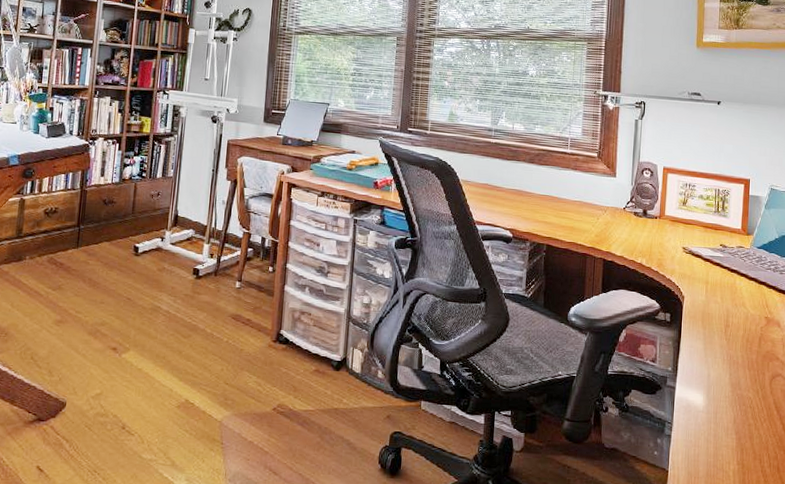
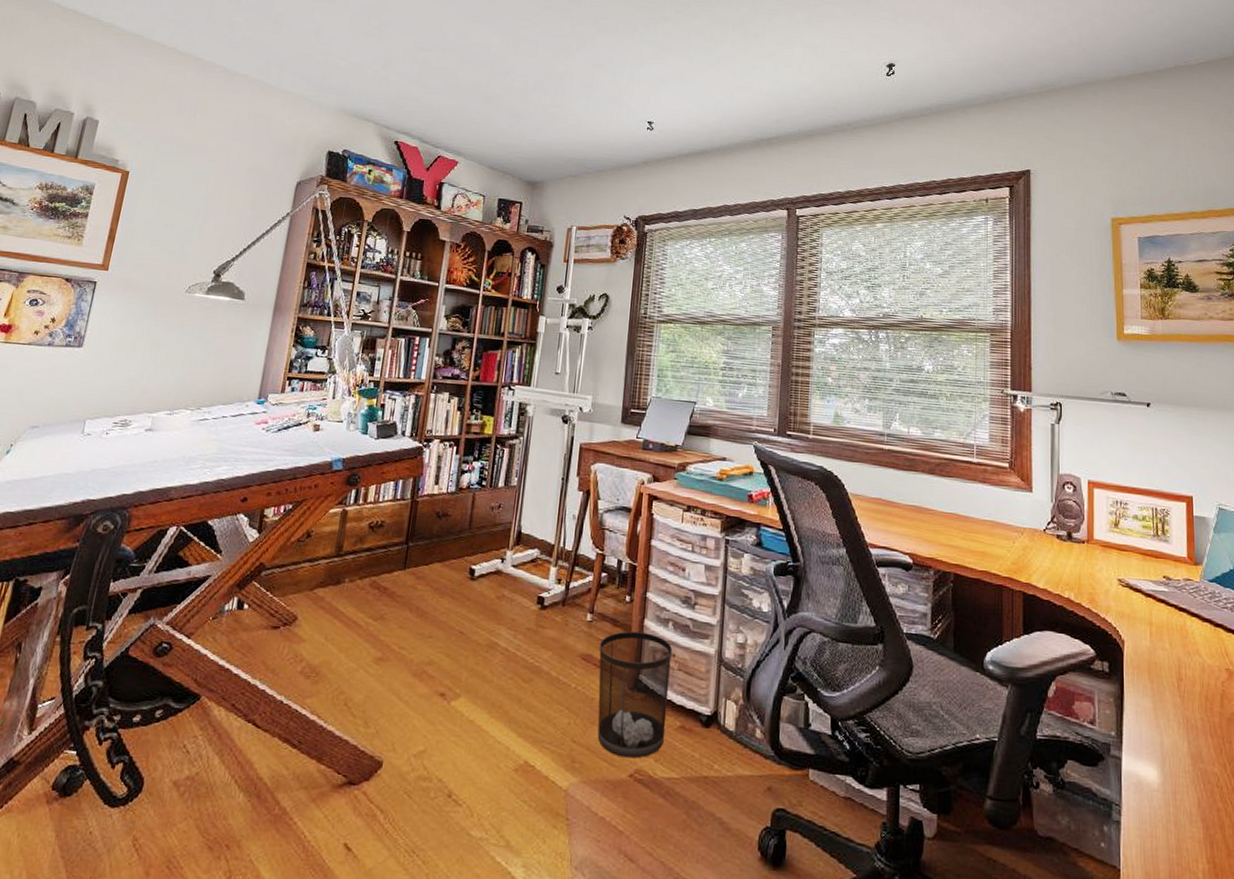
waste bin: none [246,295,308,396] -> present [597,631,672,759]

